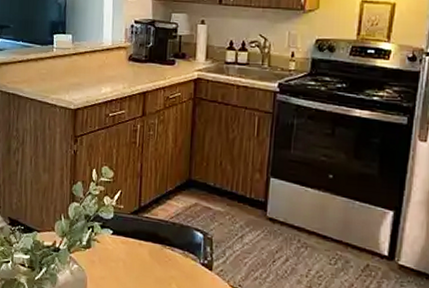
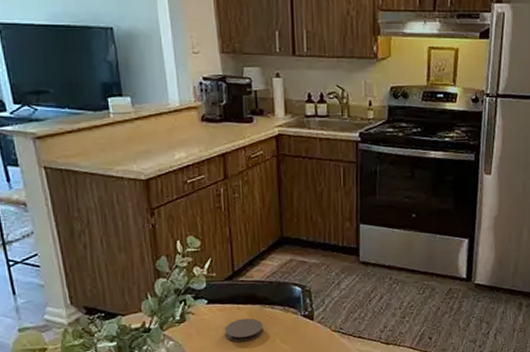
coaster: none [125,255,162,280] -> present [225,318,263,342]

